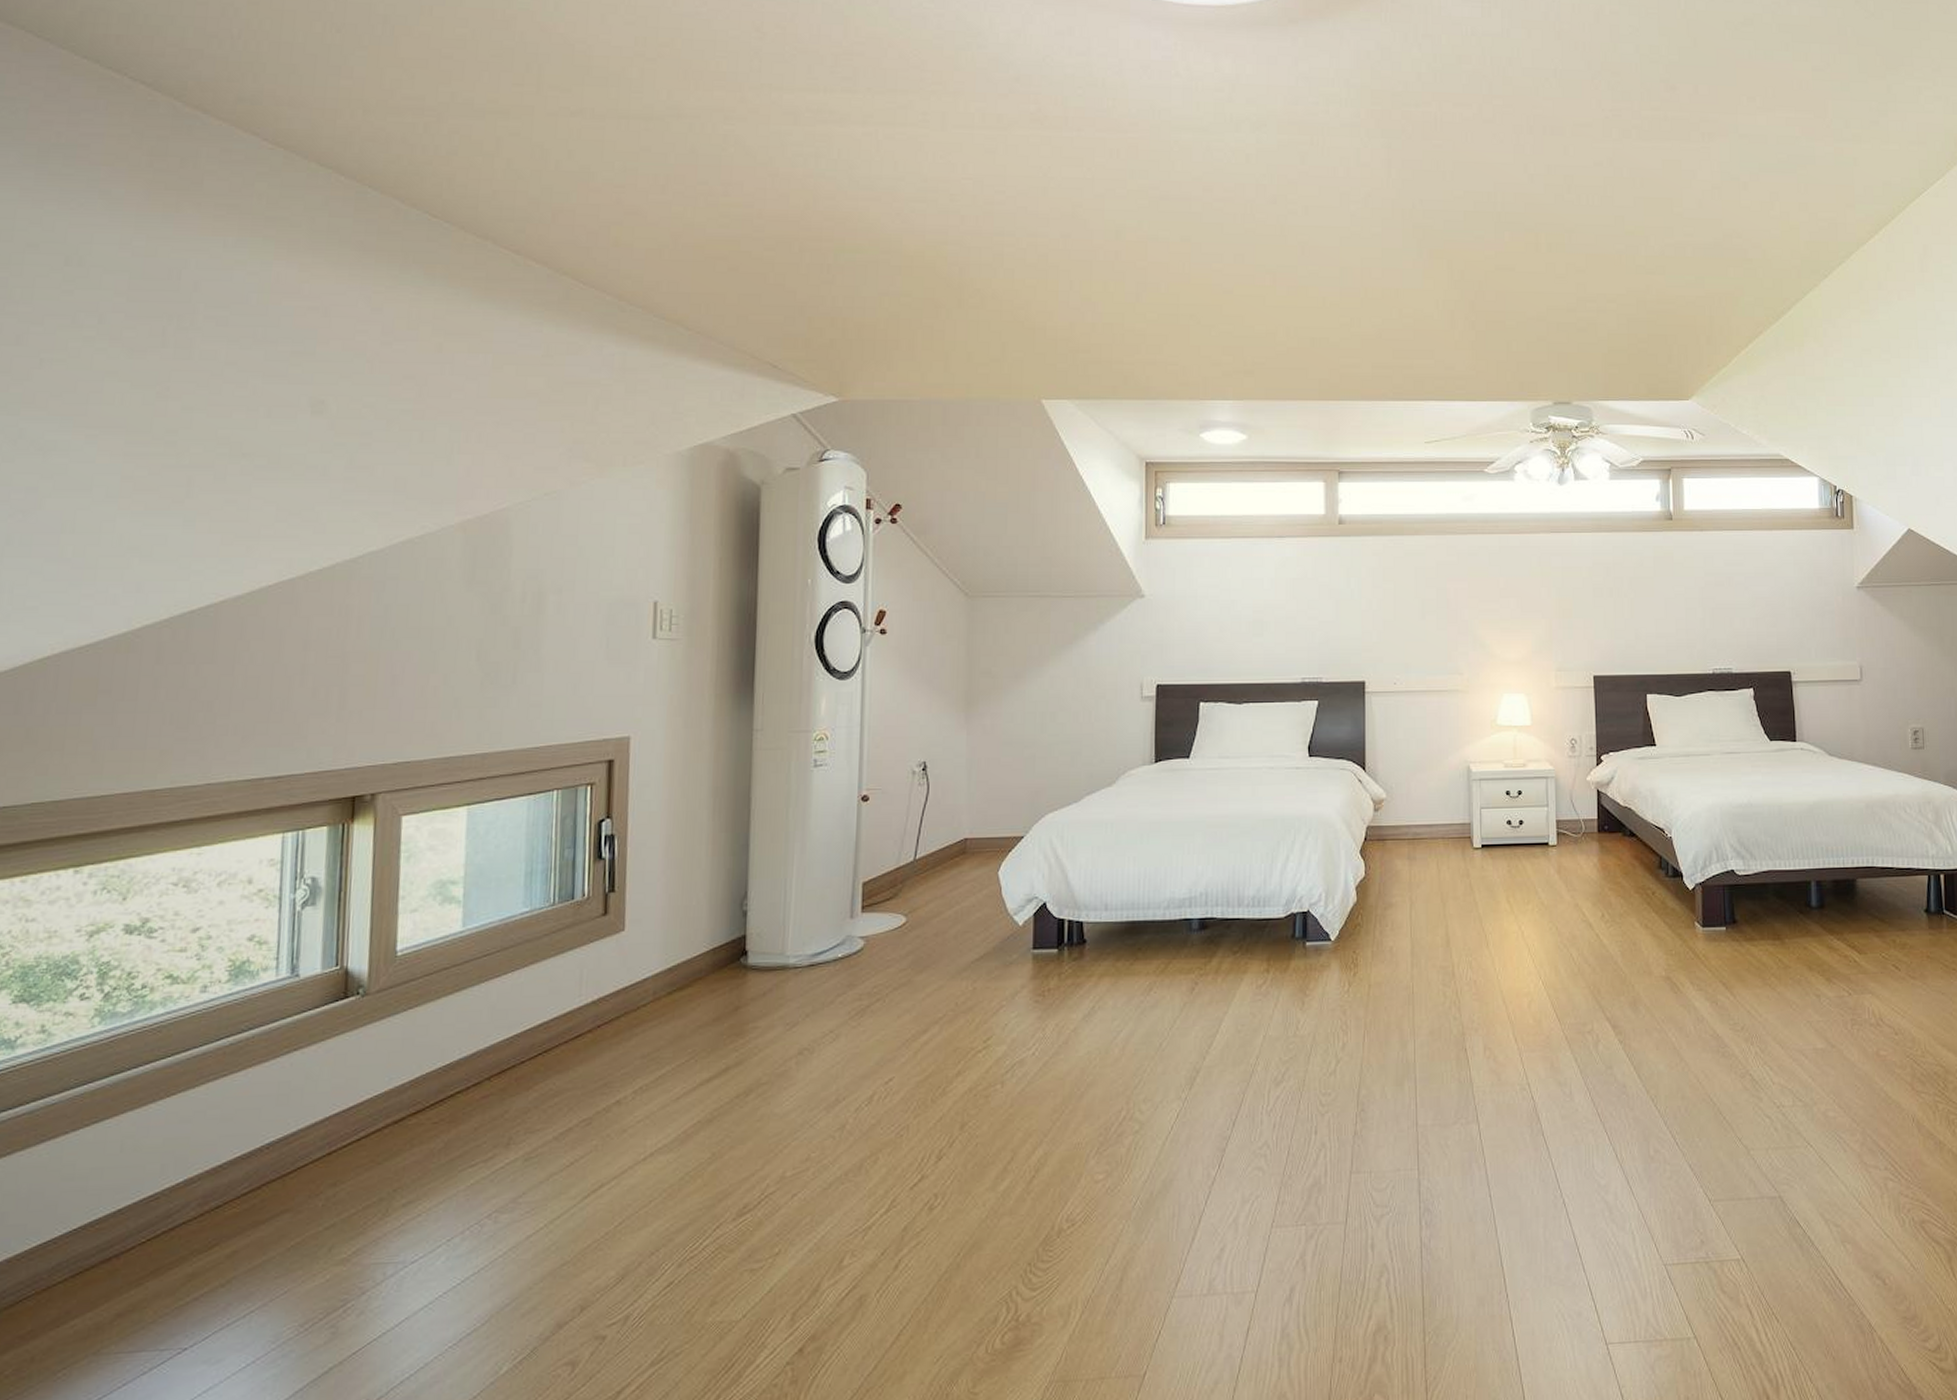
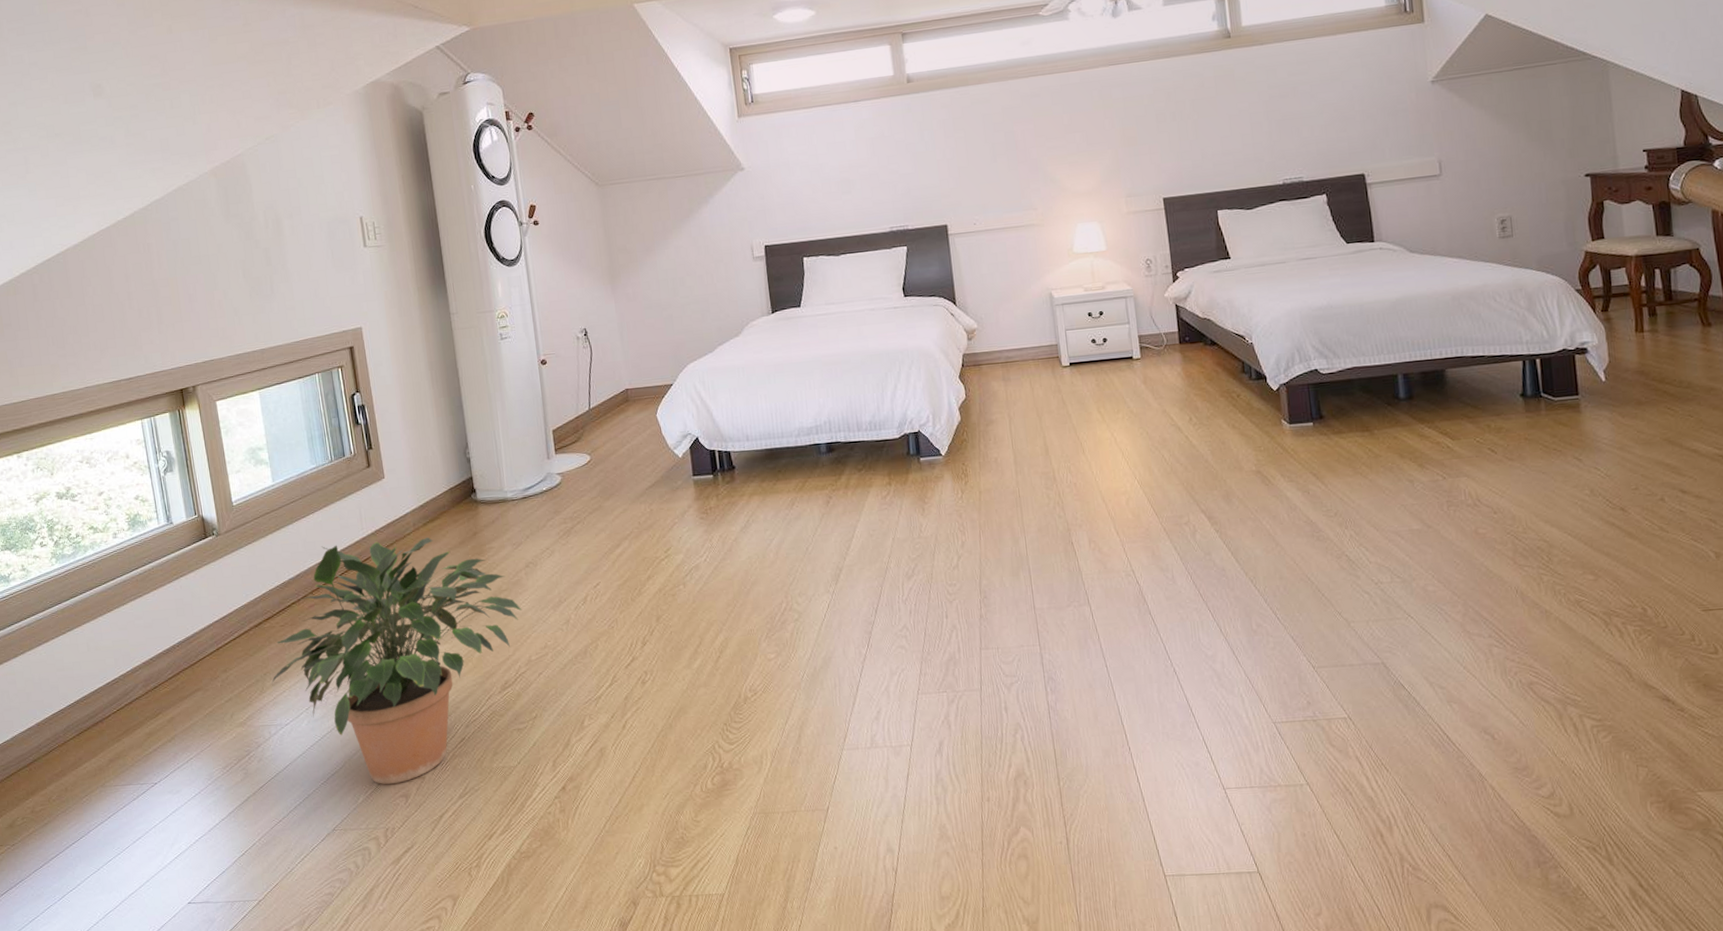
potted plant: none [402,1011,784,1348] -> present [271,538,523,785]

